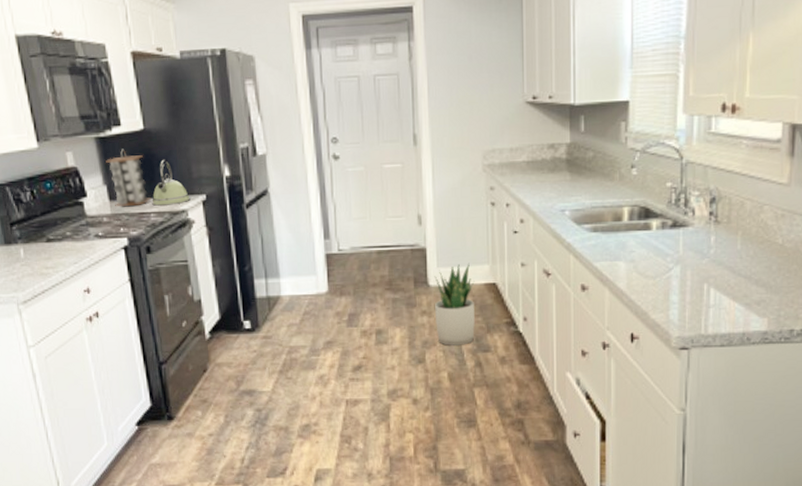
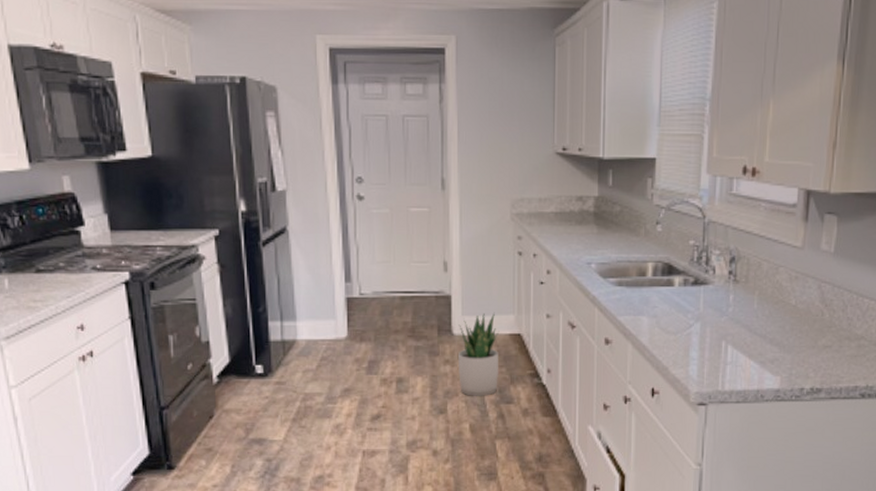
spice rack: present [106,149,152,207] -> none [108,176,158,239]
kettle: present [152,159,190,206] -> none [158,189,201,239]

